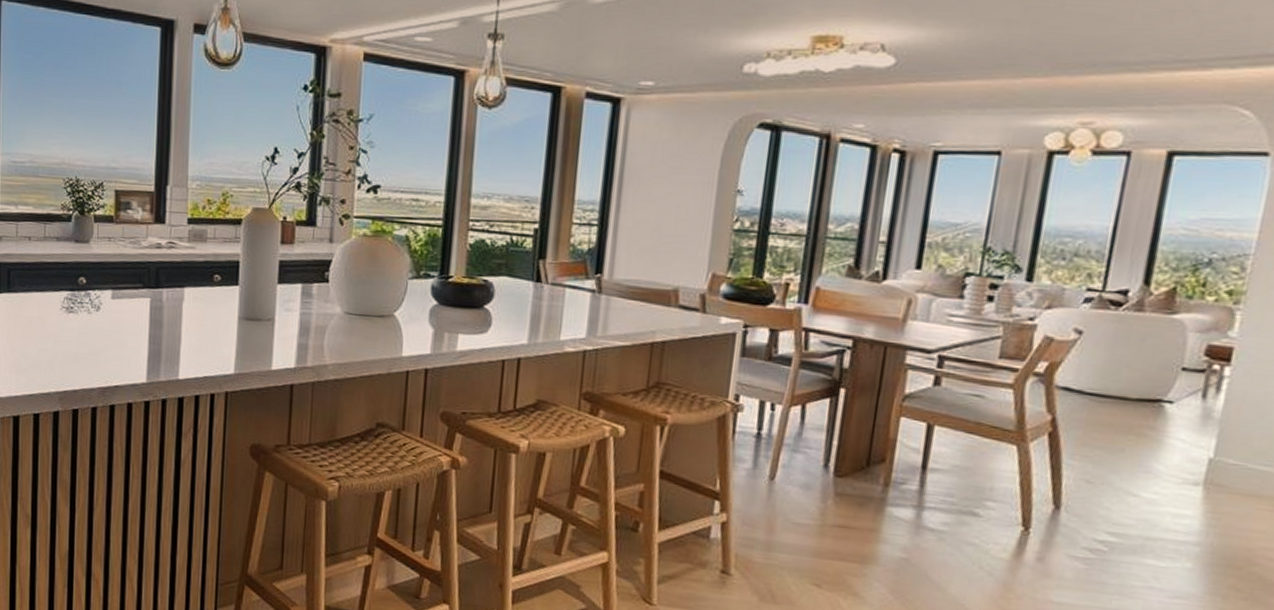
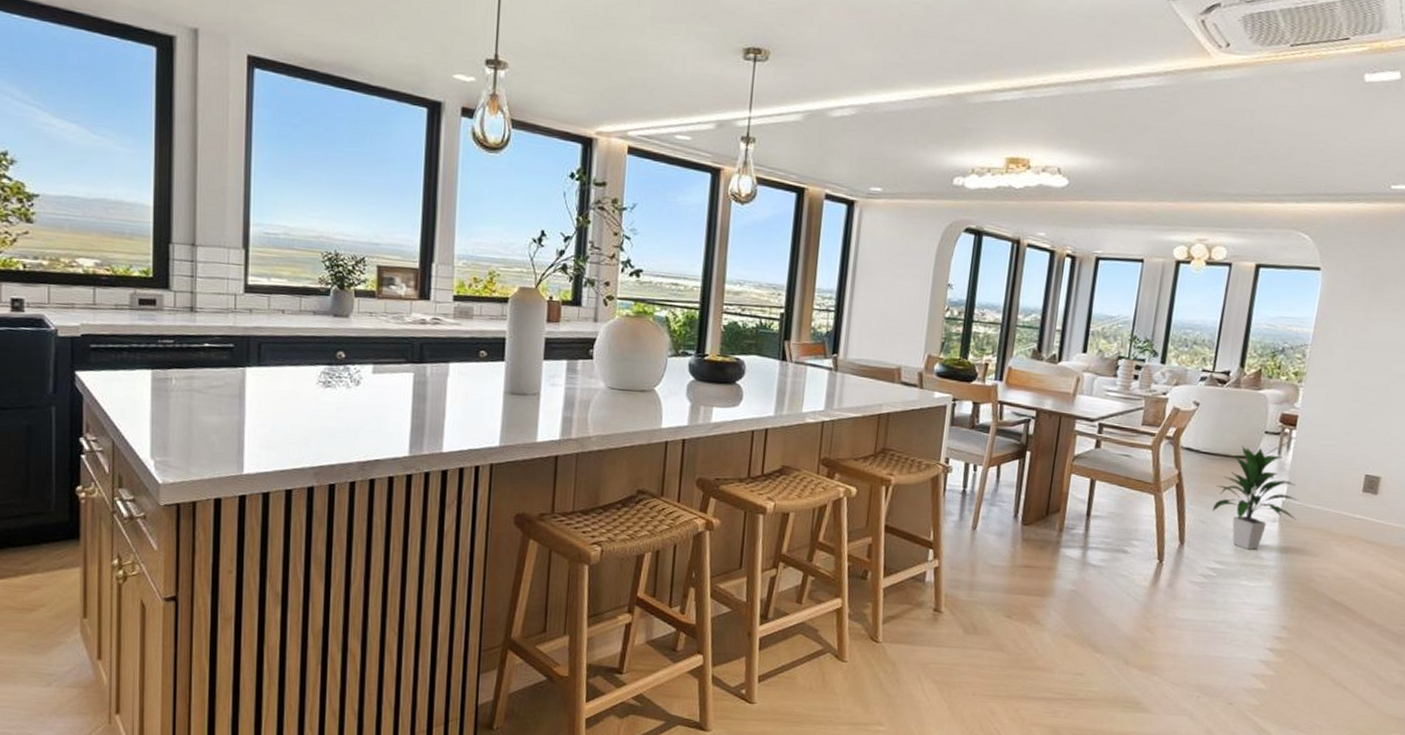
indoor plant: none [1101,386,1234,520] -> present [1212,446,1298,550]

